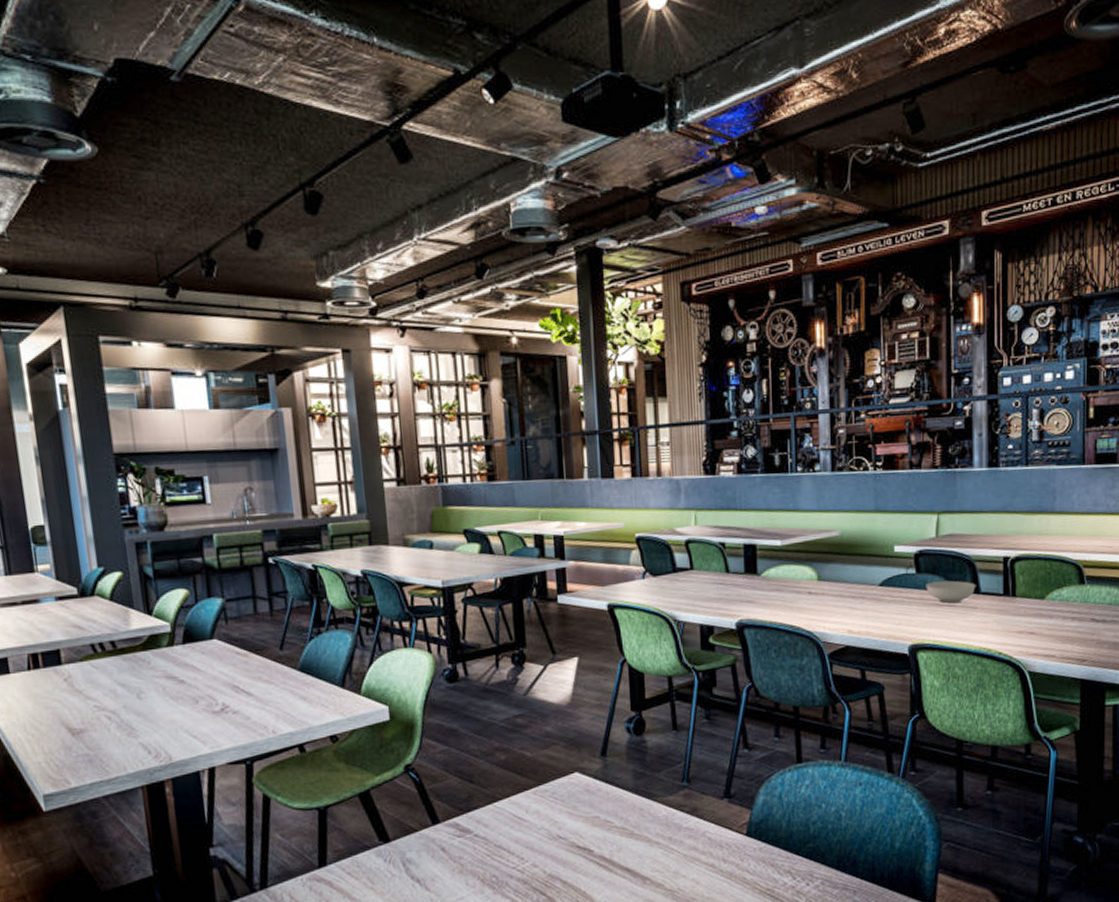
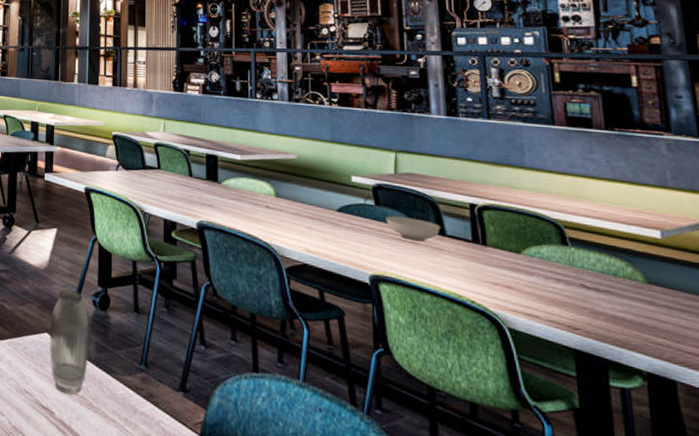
vase: none [579,721,627,829] -> present [49,289,90,395]

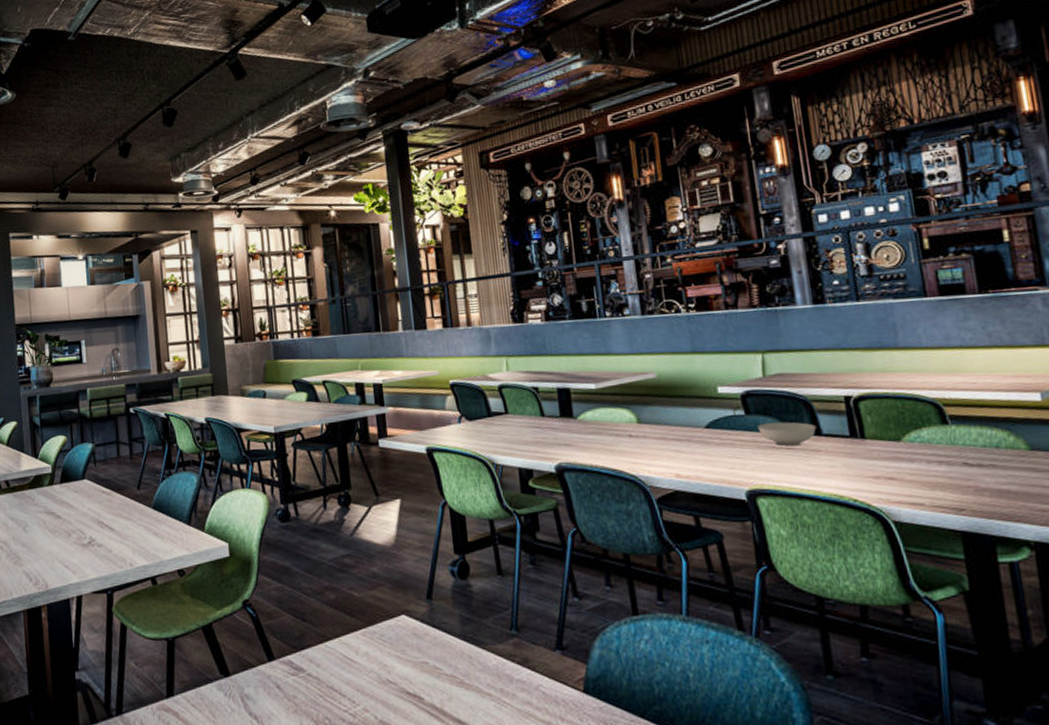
vase: present [49,289,90,395] -> none [406,563,454,675]

